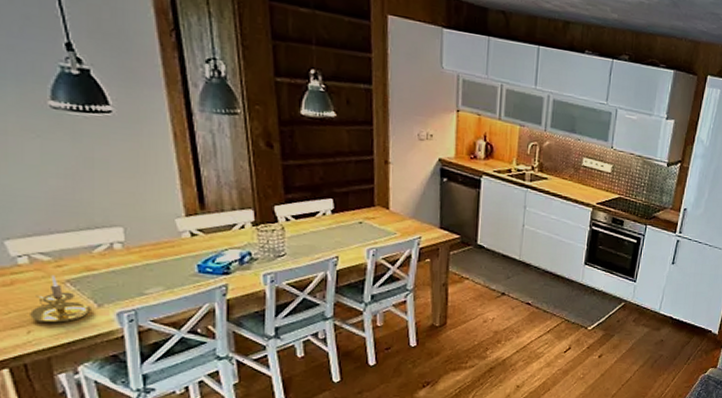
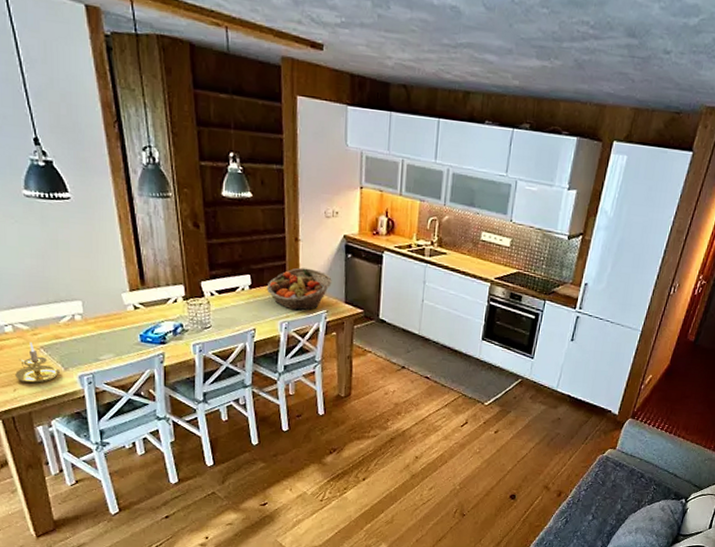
fruit basket: none [351,191,426,237] -> present [266,267,332,311]

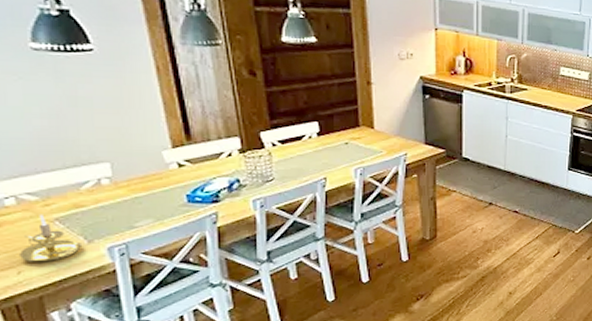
fruit basket: present [266,267,332,311] -> none [337,111,410,155]

